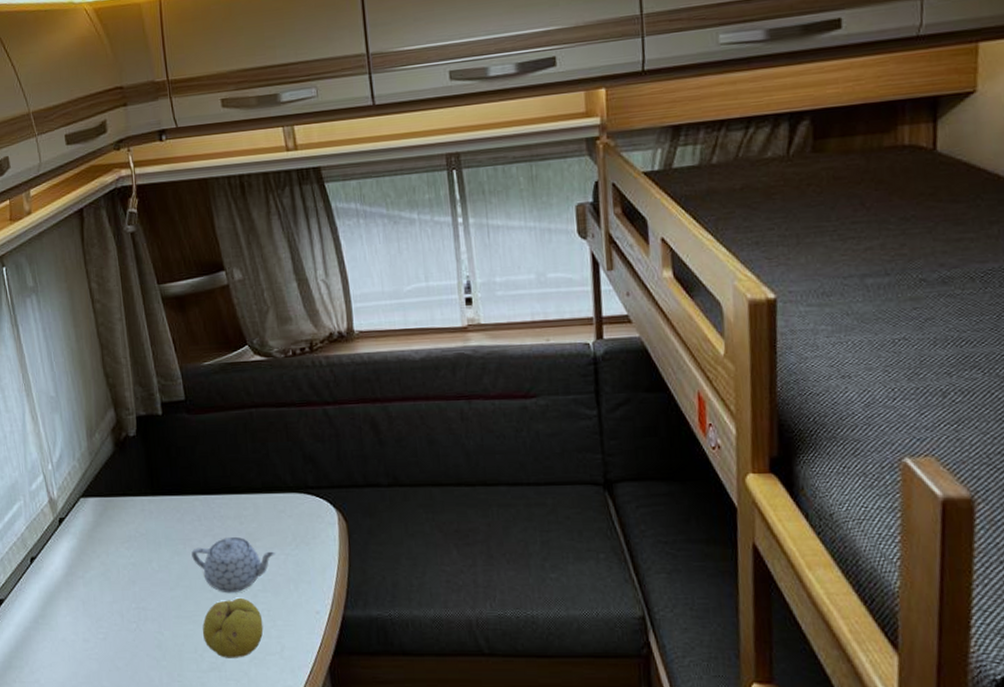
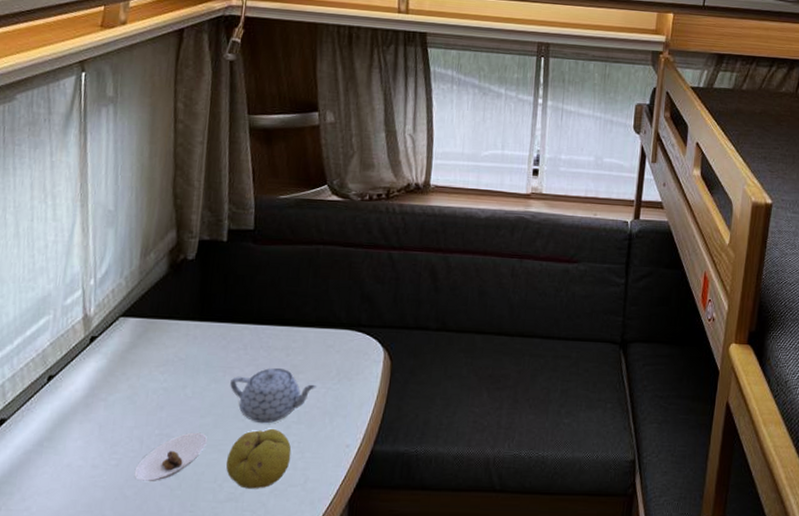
saucer: none [121,604,181,653] -> present [134,432,207,481]

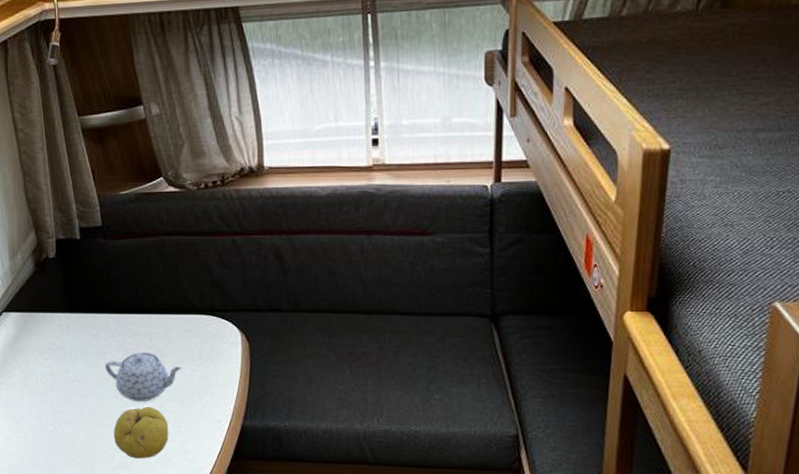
saucer: present [134,432,207,481] -> none [39,410,94,451]

